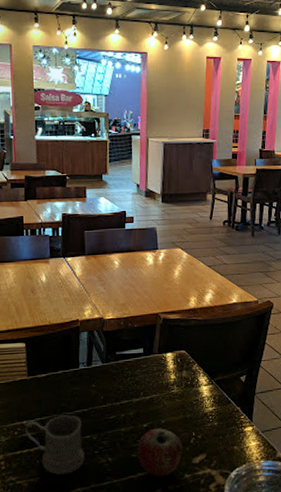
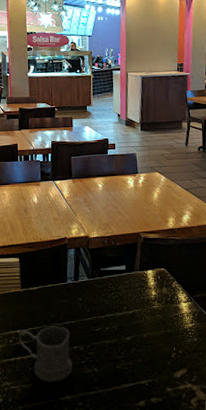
apple: present [137,428,183,477] -> none [121,342,165,389]

